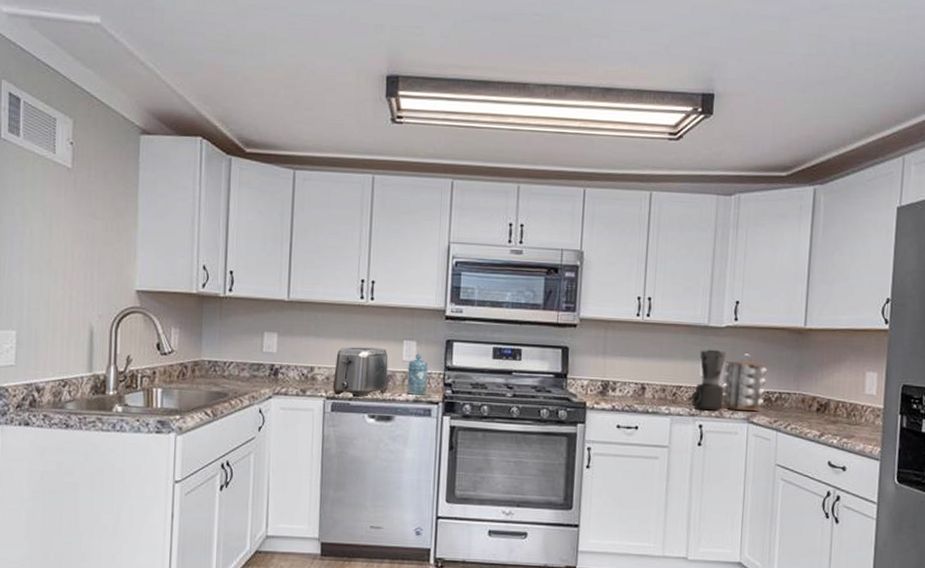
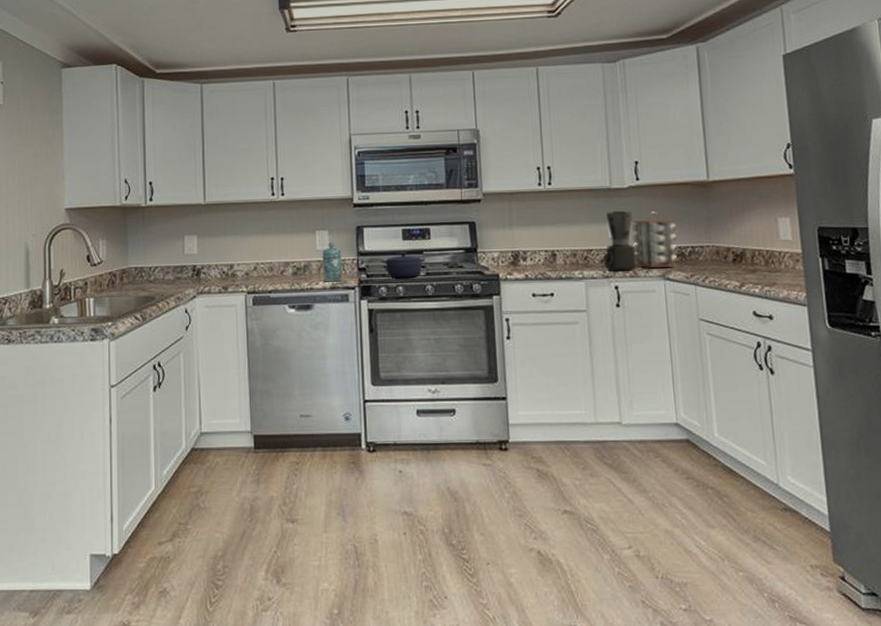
toaster: present [332,347,389,397] -> none [252,240,305,289]
cooking pot: none [467,370,514,398] -> present [380,251,426,278]

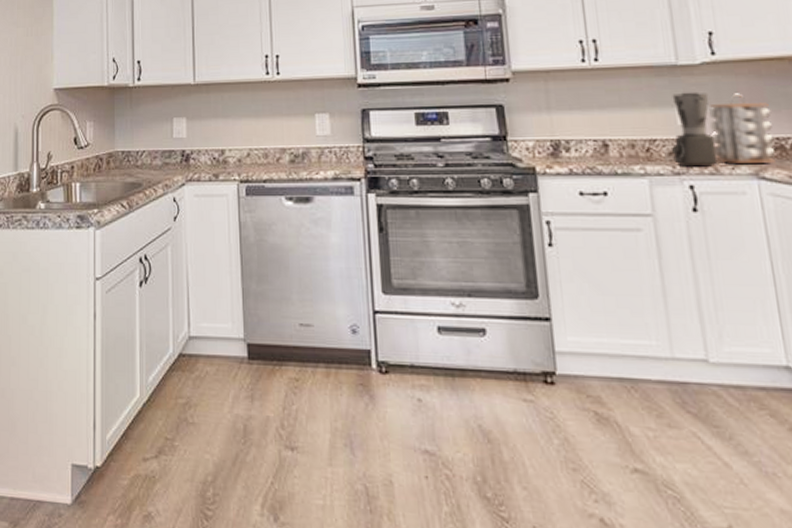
canister: present [321,242,342,282] -> none [322,127,346,172]
cooking pot: present [380,251,426,278] -> none [390,138,444,169]

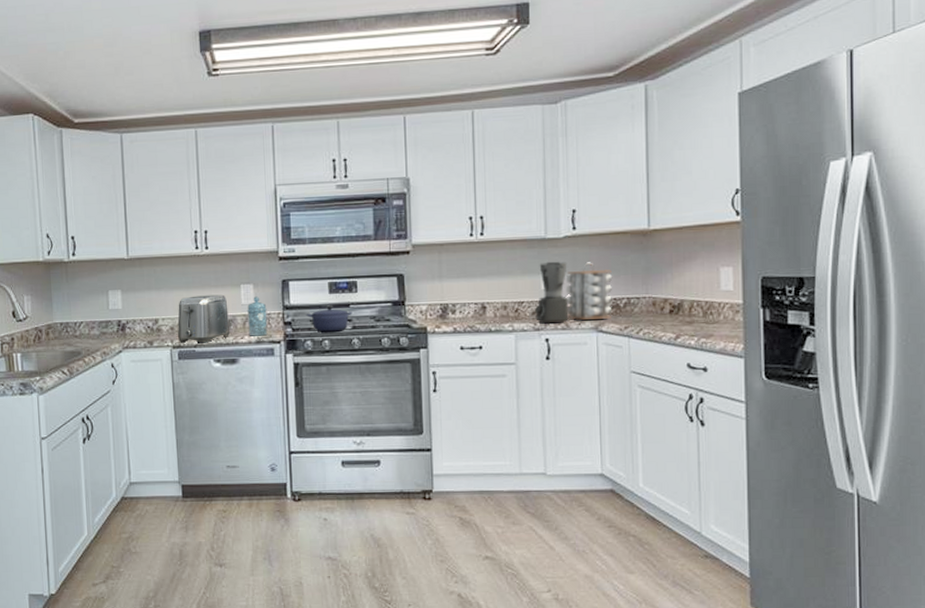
toaster: none [245,124,304,178] -> present [177,294,231,343]
canister: none [322,127,346,172] -> present [246,296,268,336]
cooking pot: none [390,138,444,169] -> present [306,305,352,332]

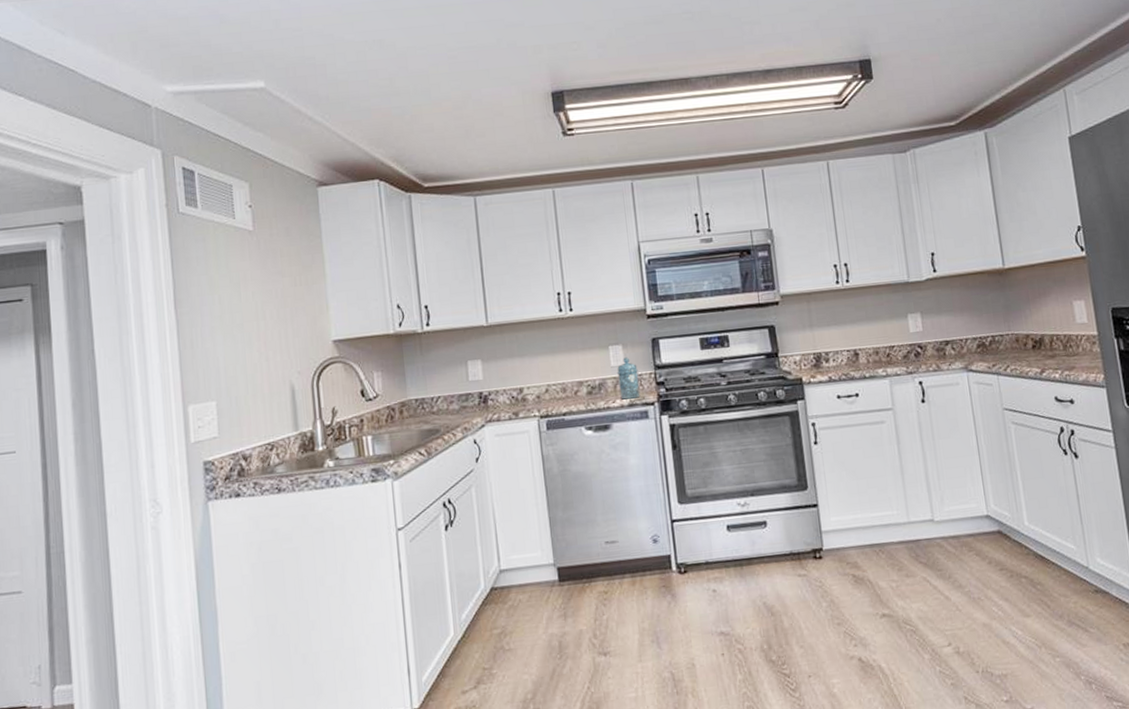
toaster: present [177,294,231,343] -> none [543,357,601,412]
cooking pot: present [306,305,352,332] -> none [679,361,726,391]
blender: present [535,261,569,324] -> none [905,303,939,367]
spice rack: present [565,262,612,321] -> none [931,303,979,362]

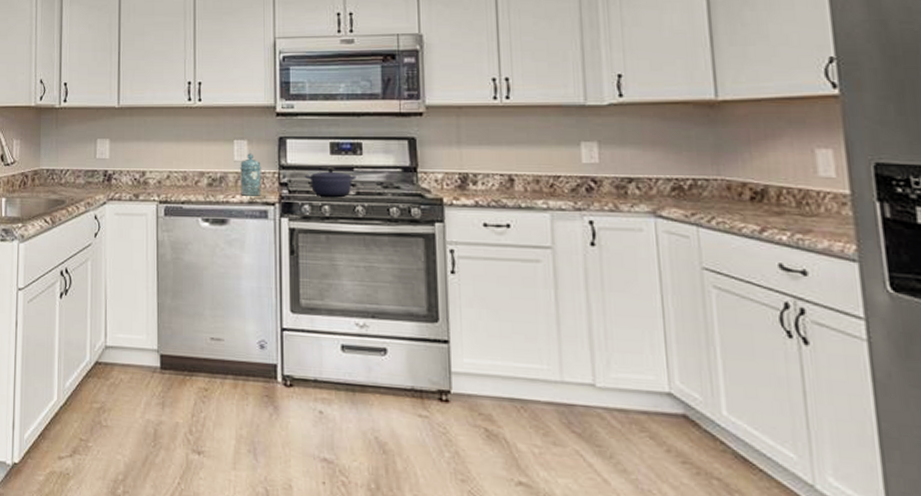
cooking pot: none [679,361,726,391] -> present [304,167,356,197]

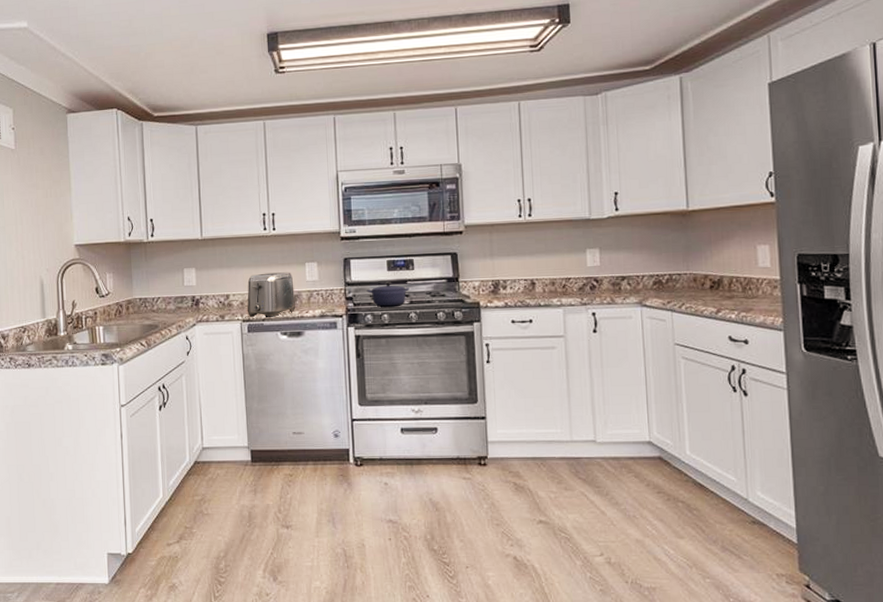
toaster: none [164,149,221,200] -> present [247,272,296,317]
canister: present [239,153,262,196] -> none [311,273,331,311]

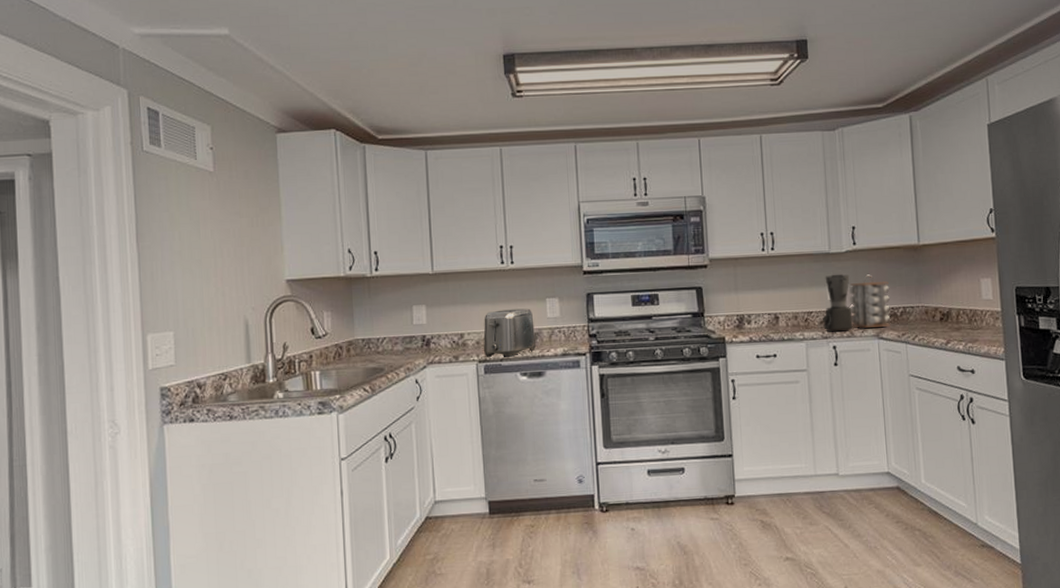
cooking pot: present [366,281,410,307] -> none [610,317,655,344]
blender: none [582,240,614,299] -> present [823,274,853,332]
spice rack: none [609,241,655,296] -> present [848,274,890,329]

